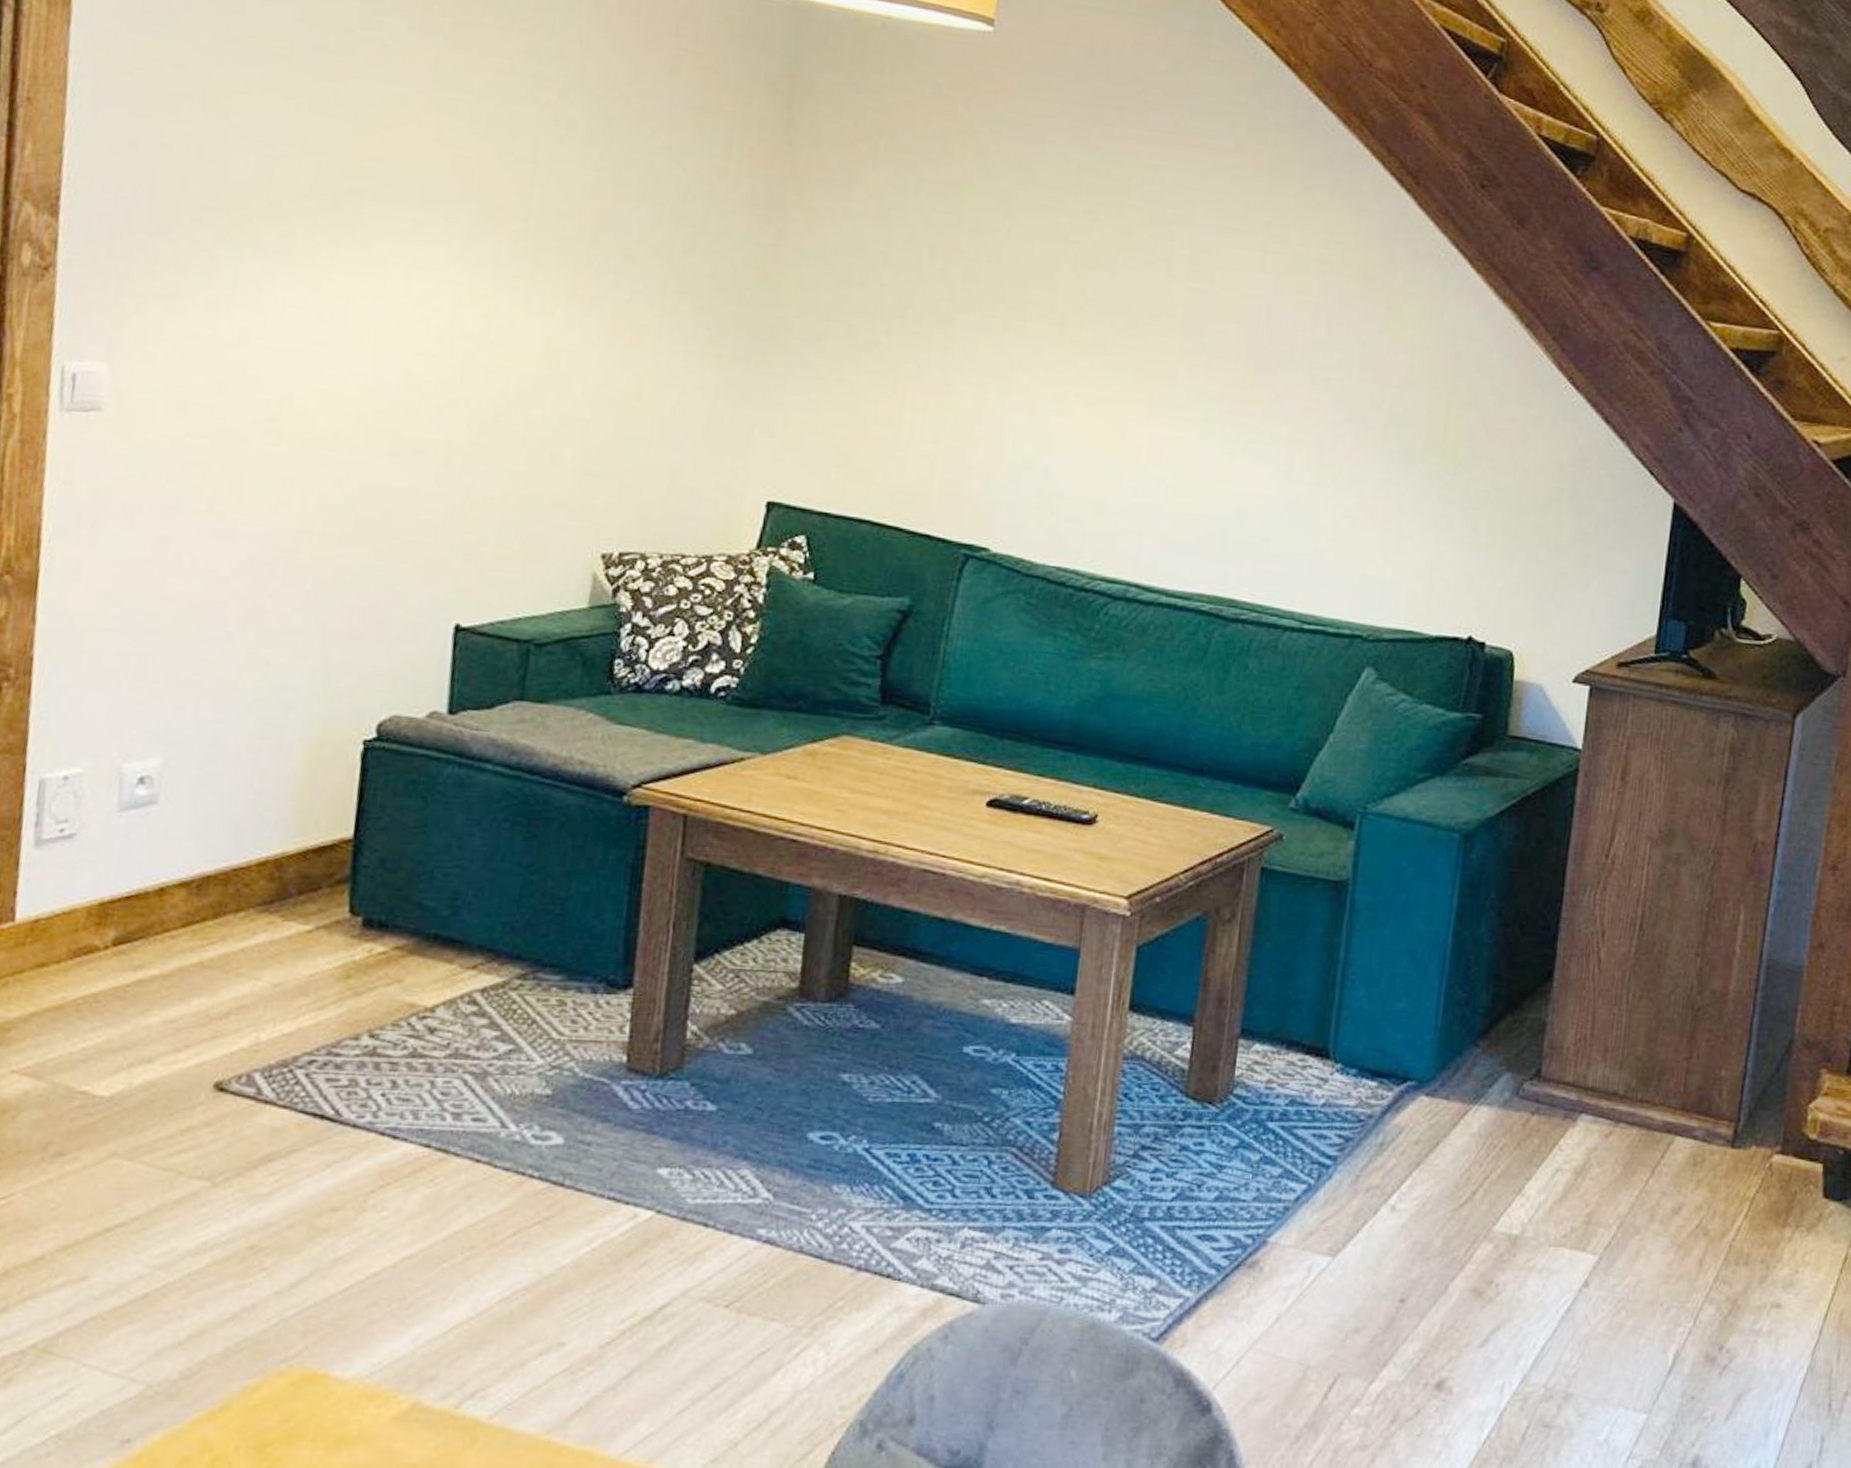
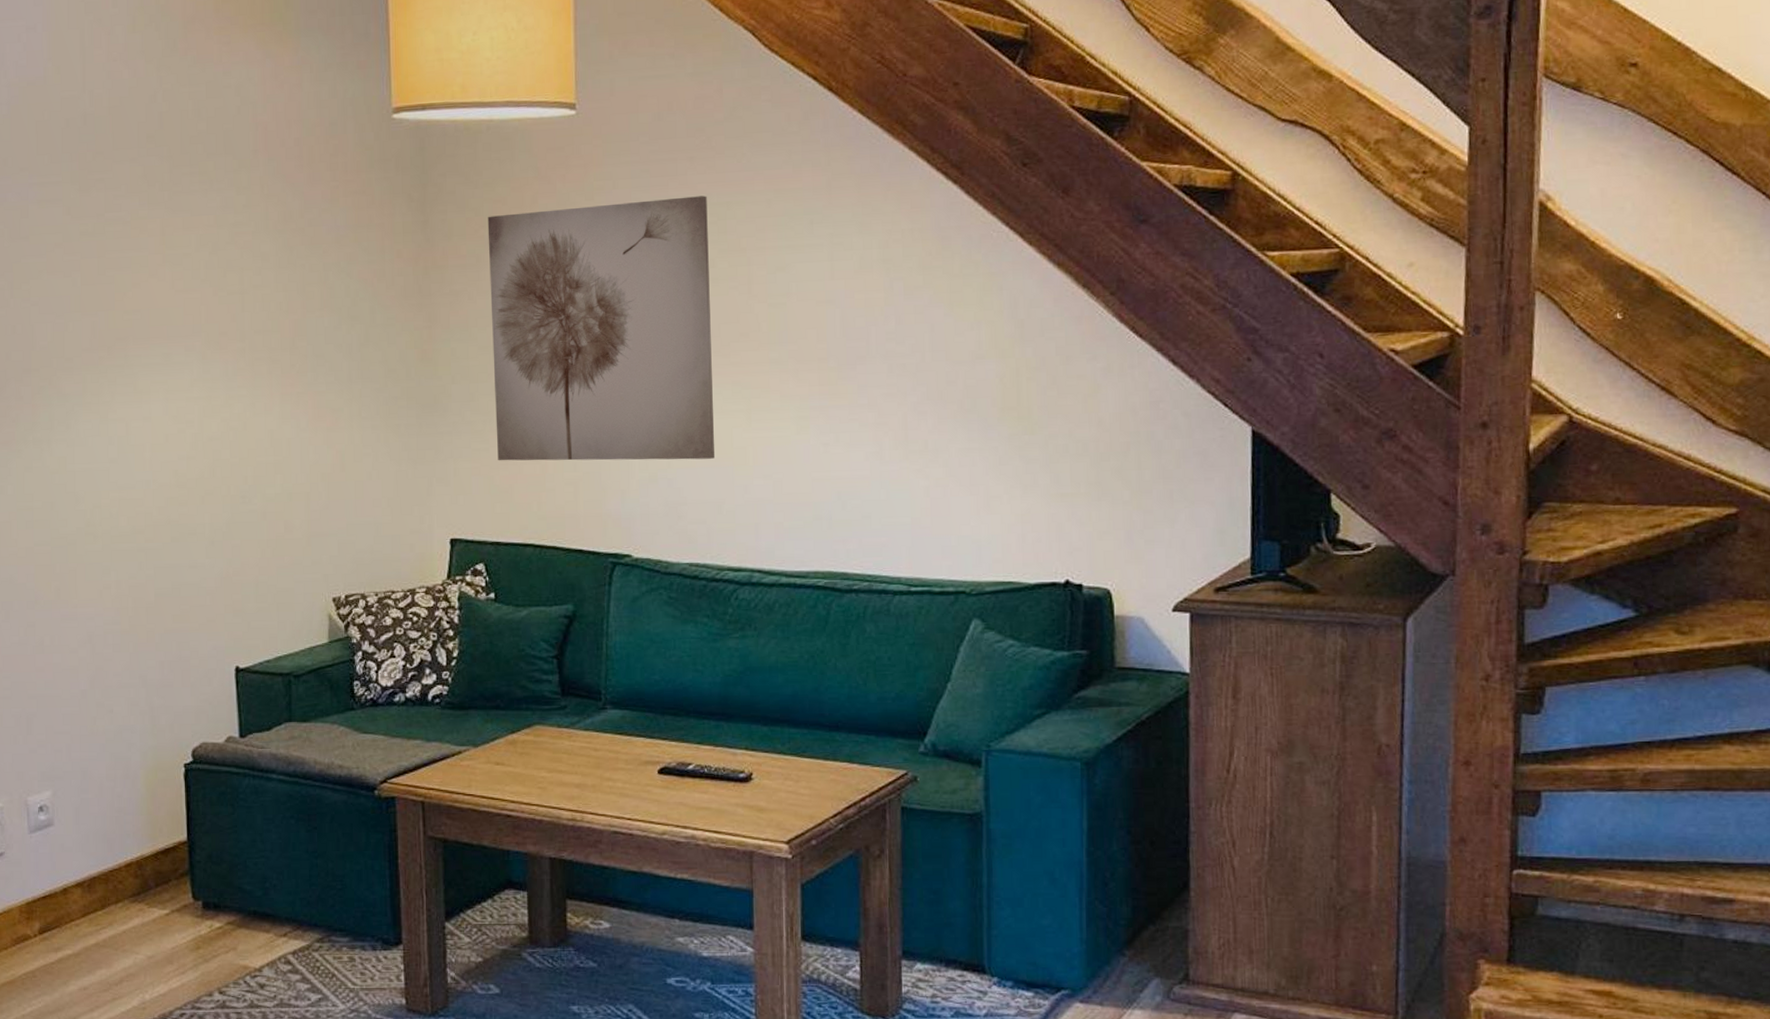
wall art: none [841,128,1134,452] -> present [487,195,714,461]

